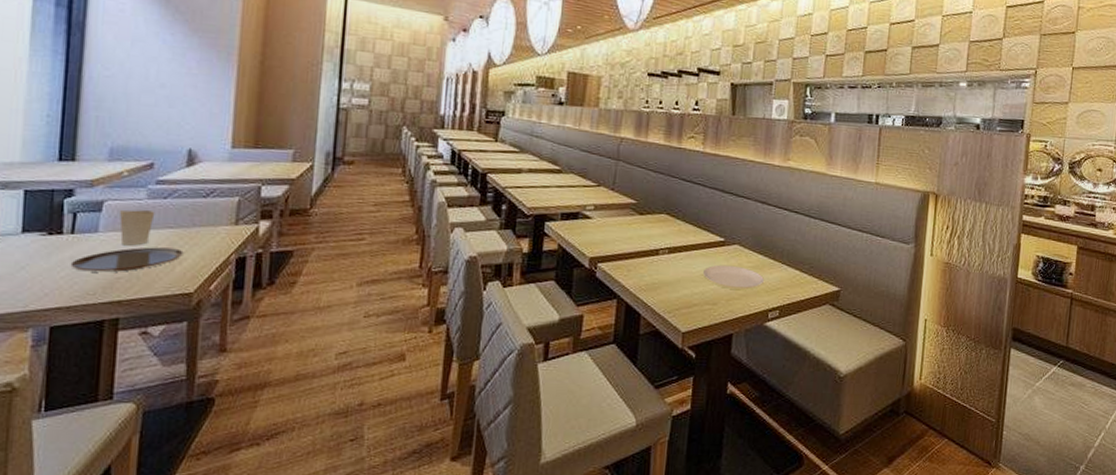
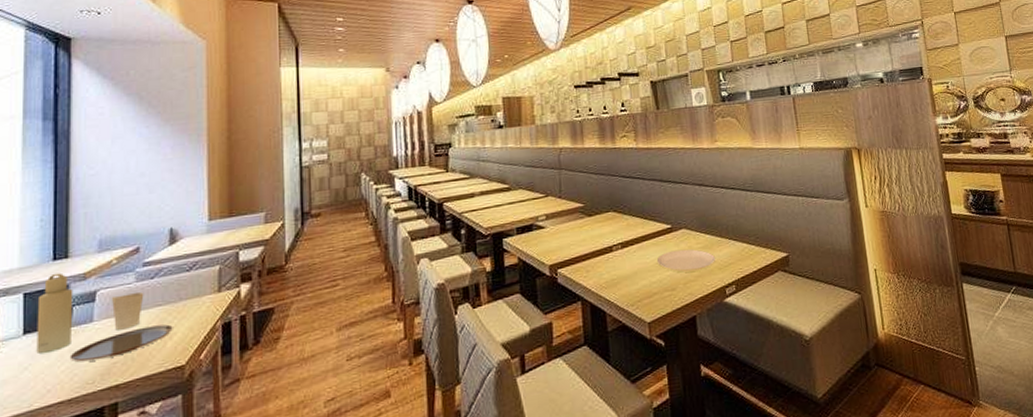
bottle: none [35,174,79,257] -> present [36,273,73,354]

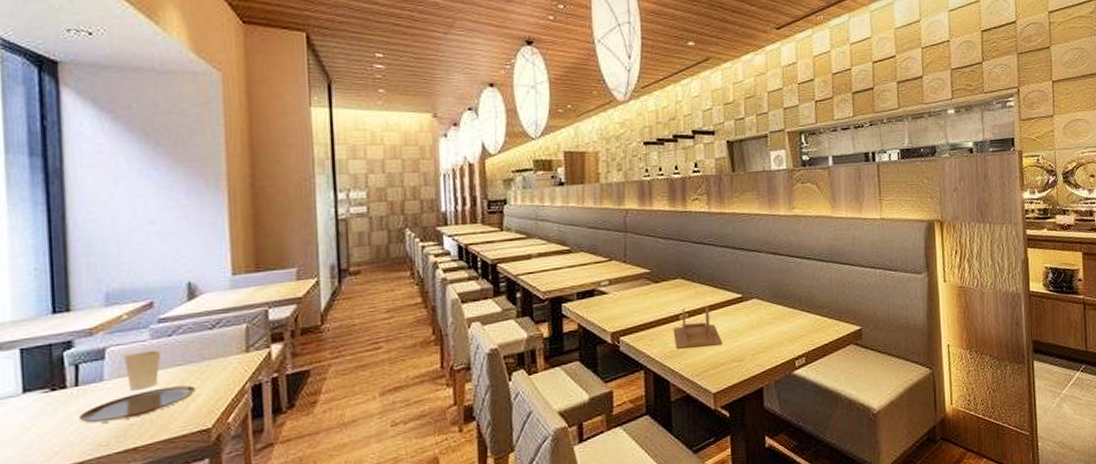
bottle: present [36,273,73,354] -> none [37,327,80,415]
napkin holder: none [607,238,655,280] -> present [673,307,723,349]
plate: present [656,249,715,273] -> none [725,319,786,344]

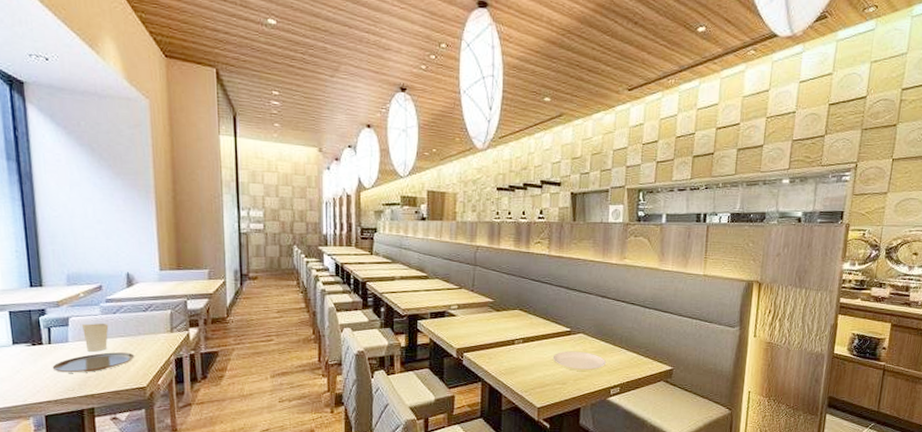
napkin holder: present [673,307,723,349] -> none [508,335,550,369]
plate: none [725,319,786,344] -> present [552,351,606,372]

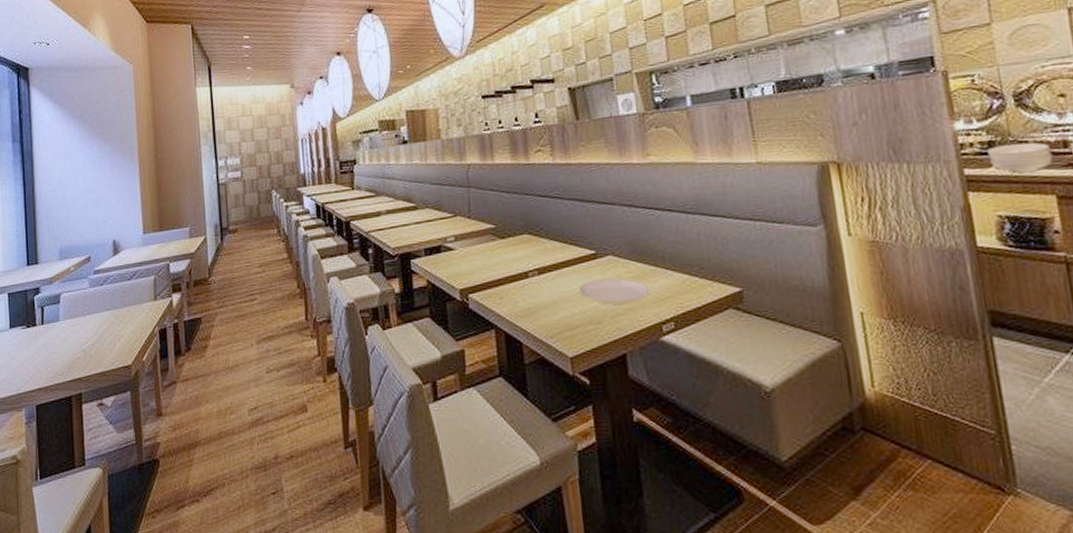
plate: present [52,352,135,373] -> none [44,327,120,356]
cup: present [82,323,109,353] -> none [72,297,96,331]
bowl: none [858,284,898,305] -> present [987,142,1054,173]

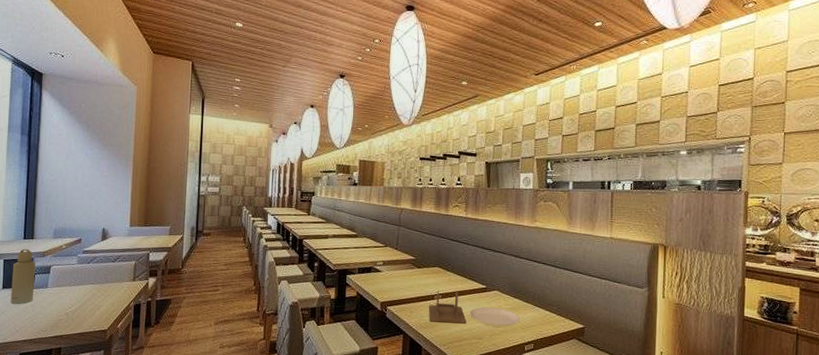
bottle: none [18,277,44,346] -> present [10,248,36,305]
napkin holder: none [522,264,577,308] -> present [428,291,467,324]
bowl: present [987,142,1054,173] -> none [763,248,803,270]

